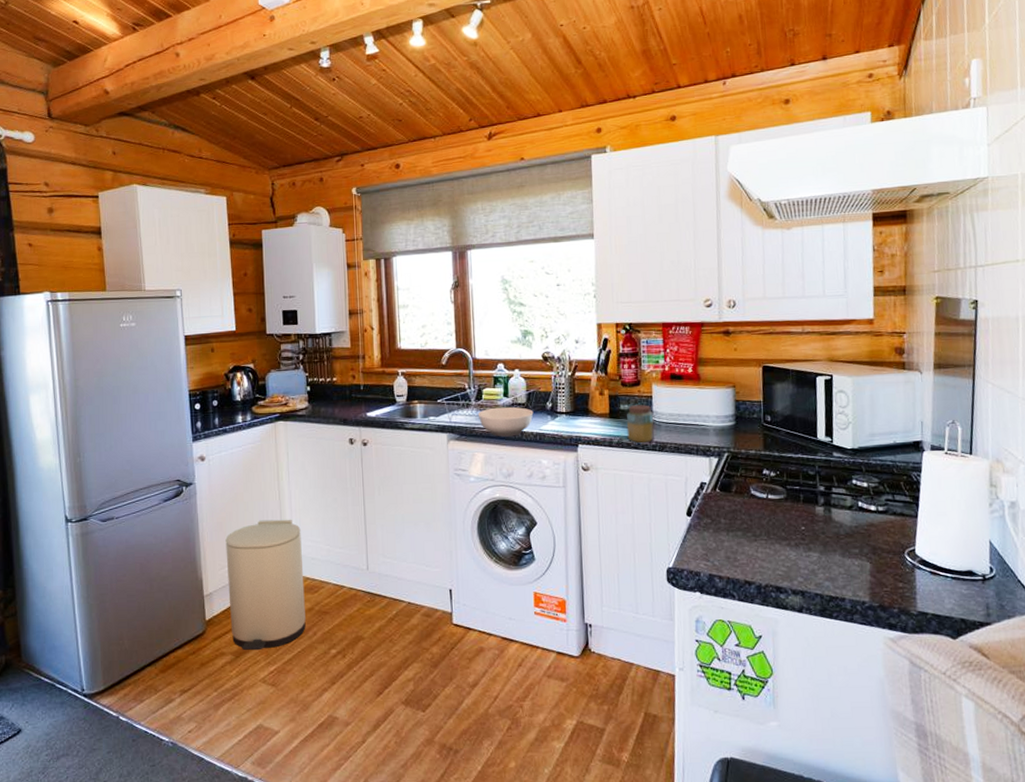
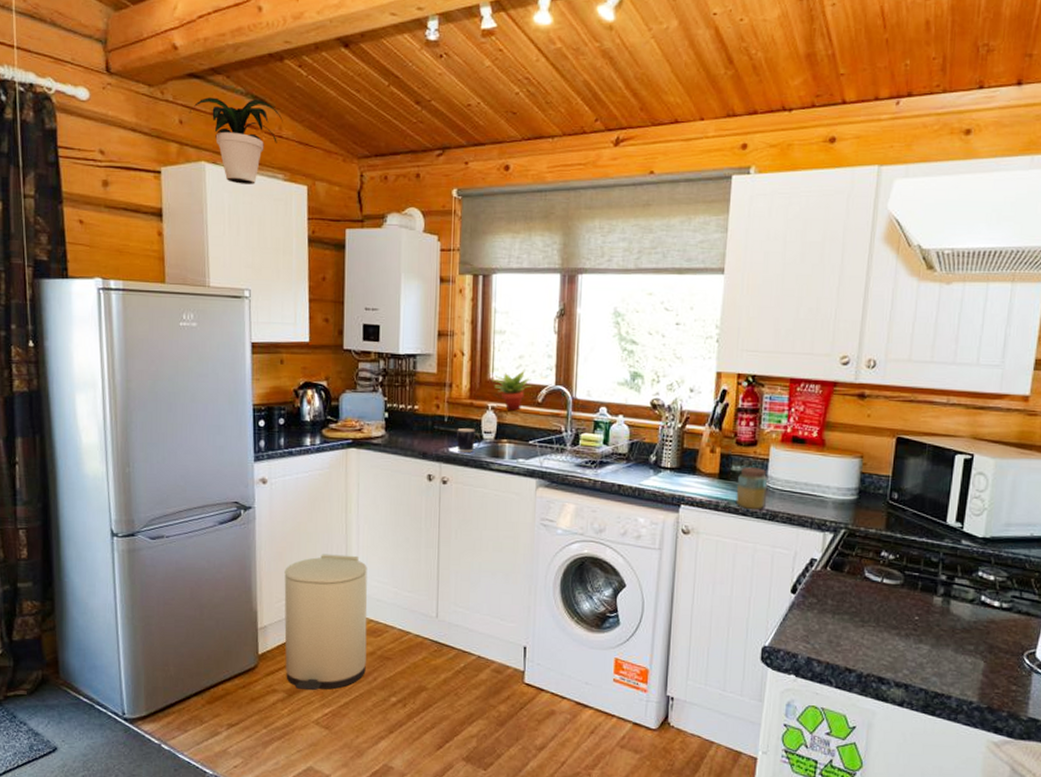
potted plant: none [121,128,202,201] -> present [189,97,283,185]
mug: none [372,394,394,416] -> present [457,428,481,453]
succulent plant: none [400,336,435,375] -> present [492,368,532,411]
bowl: present [477,406,534,437] -> none [572,455,635,489]

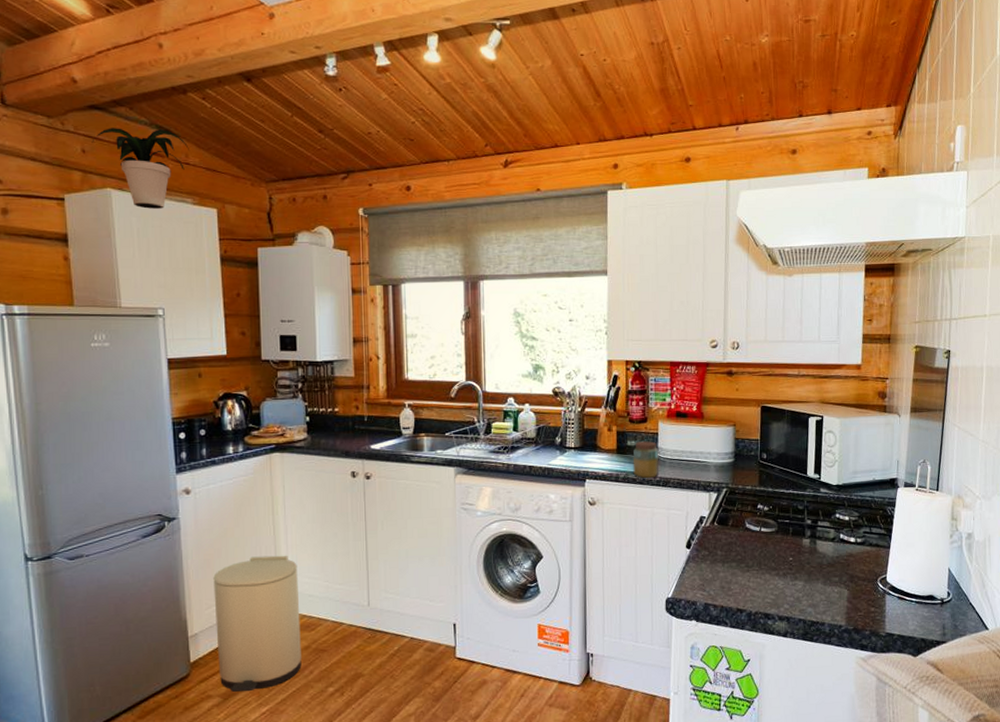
mug: present [457,428,481,453] -> none [377,426,400,448]
succulent plant: present [492,368,532,411] -> none [407,367,444,407]

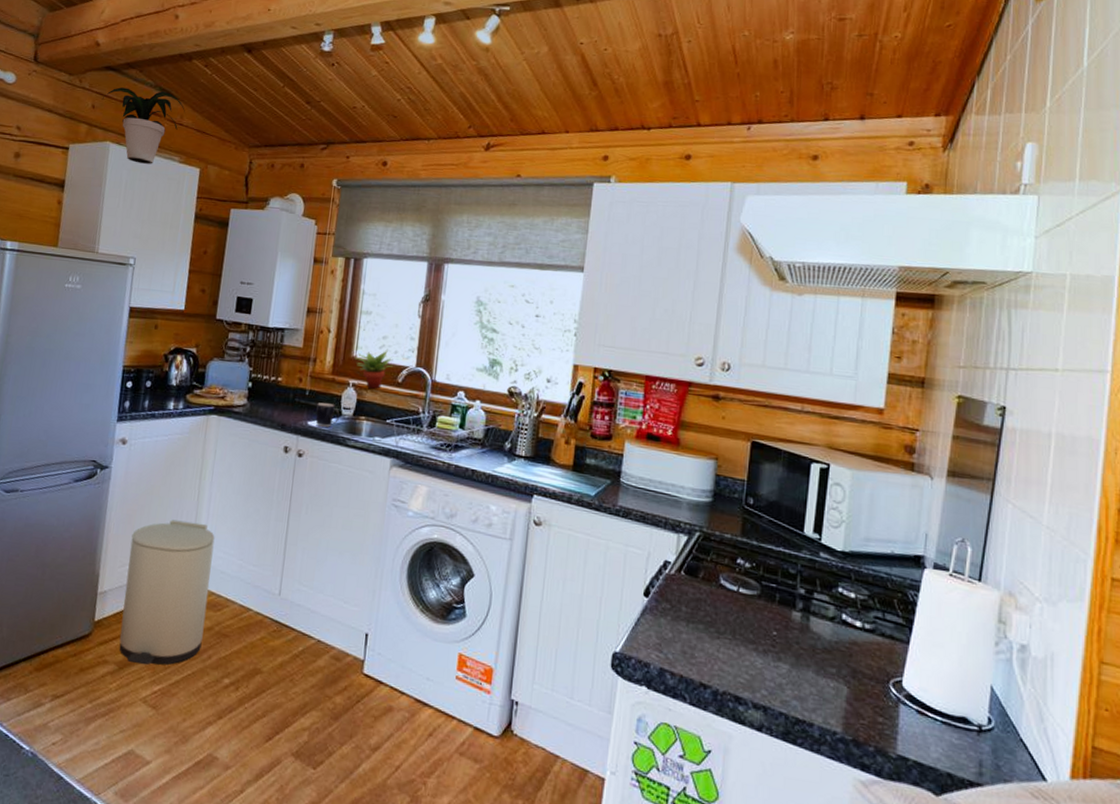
mug: none [377,426,400,448] -> present [316,402,340,427]
succulent plant: none [407,367,444,407] -> present [355,349,393,389]
peanut butter: present [633,441,659,479] -> none [589,461,622,506]

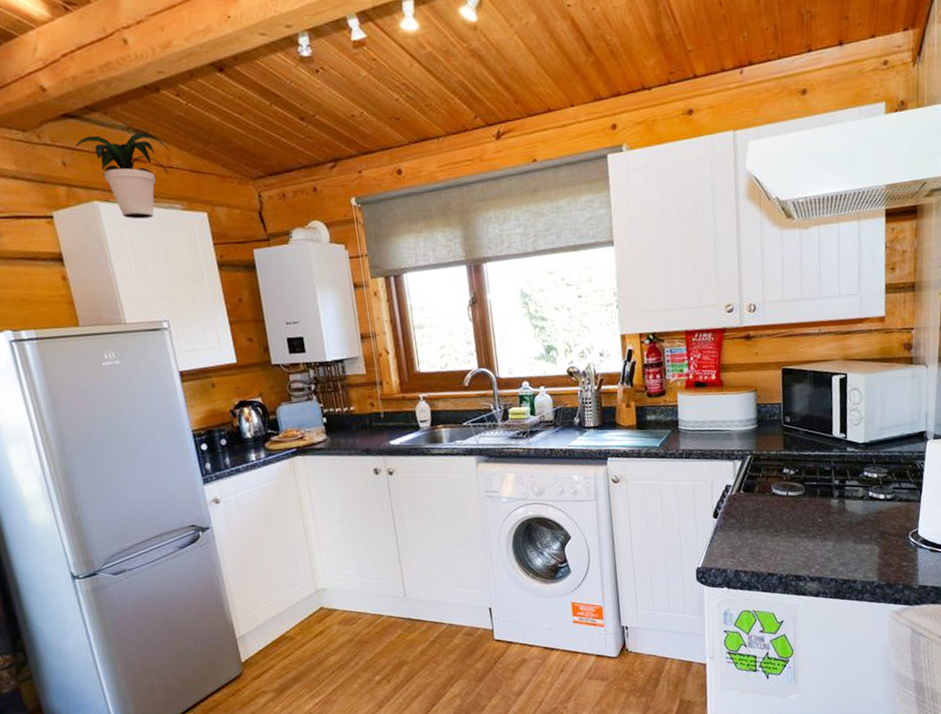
pedal bin: present [119,519,215,665] -> none [252,554,347,687]
mug: present [316,402,340,427] -> none [394,420,418,443]
succulent plant: present [355,349,393,389] -> none [419,357,457,398]

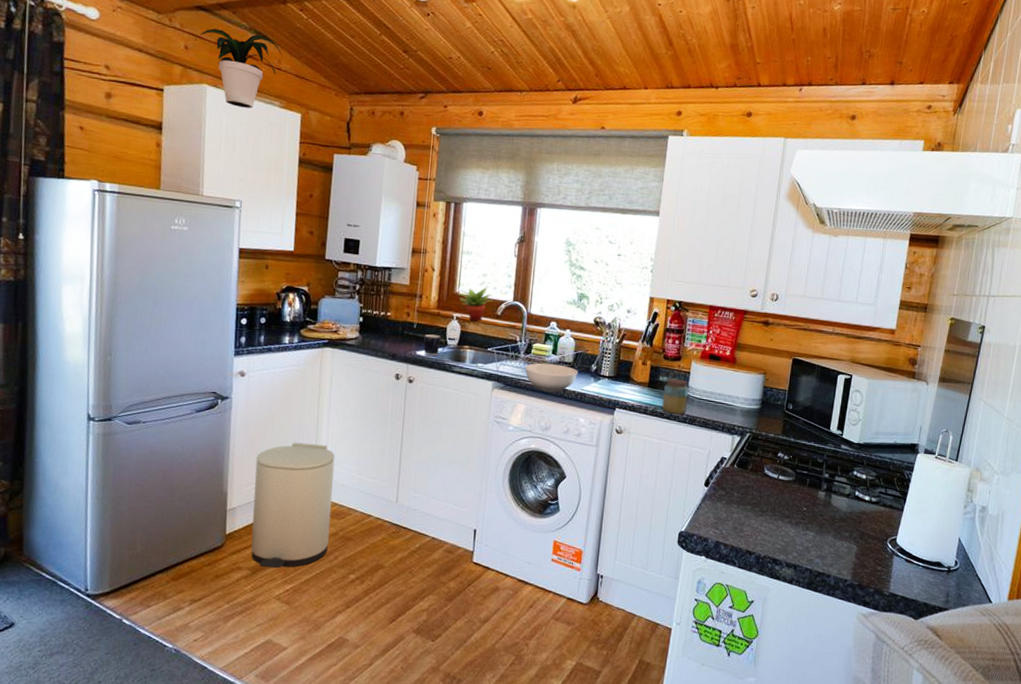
pedal bin: none [252,554,347,687] -> present [251,442,335,569]
mug: none [394,420,418,443] -> present [423,334,445,356]
succulent plant: none [419,357,457,398] -> present [458,285,493,321]
bowl: none [505,424,562,456] -> present [525,363,578,393]
peanut butter: none [653,414,681,453] -> present [661,378,689,415]

